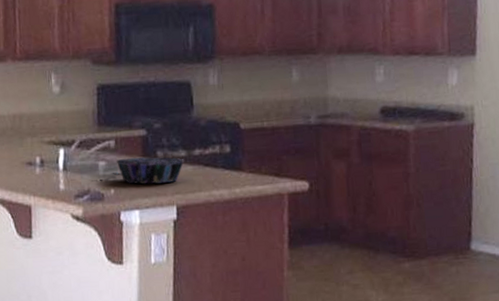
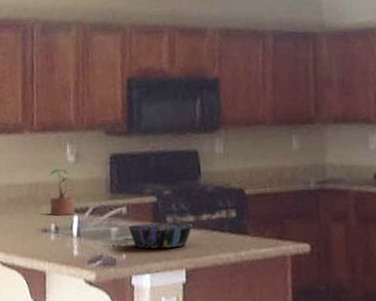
potted plant: none [32,99,61,149] -> present [48,168,76,216]

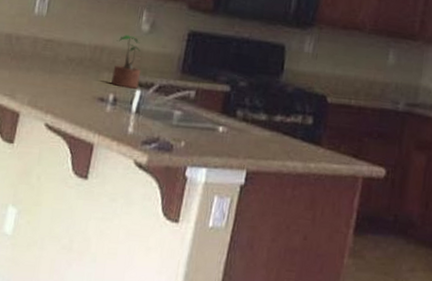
decorative bowl: present [128,222,193,249] -> none [193,112,264,146]

